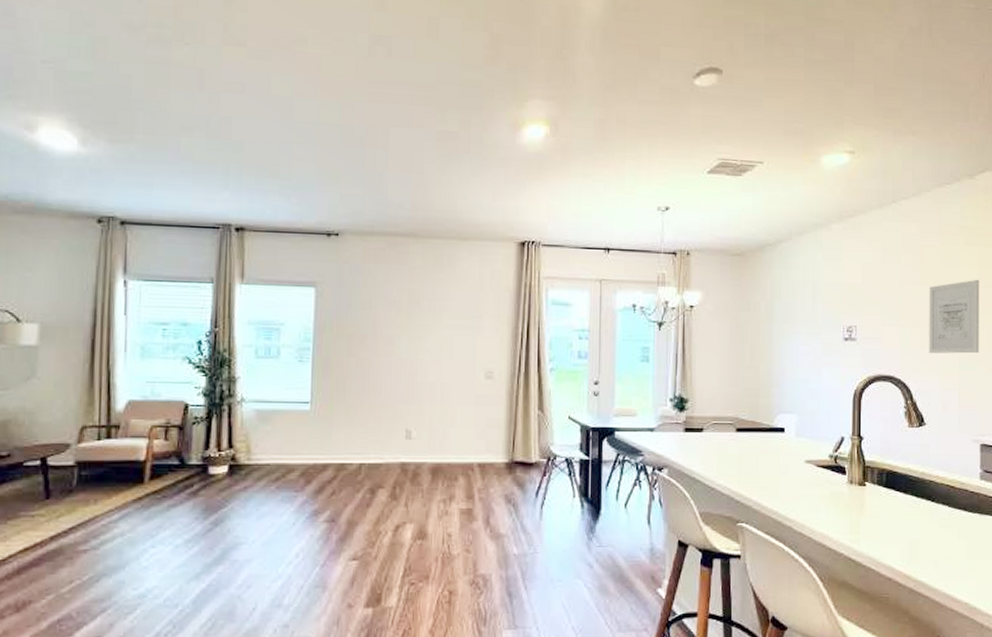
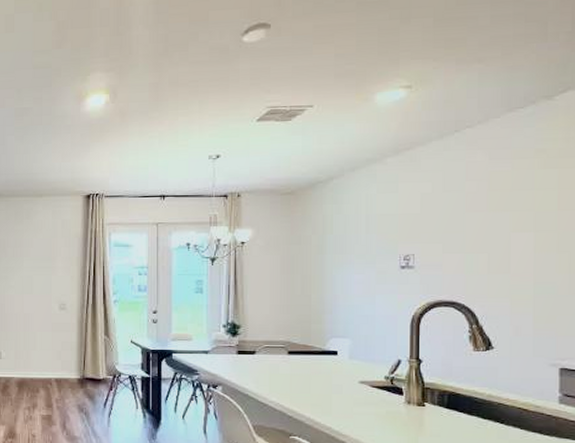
wall art: present [929,279,979,354] -> none [497,202,559,278]

